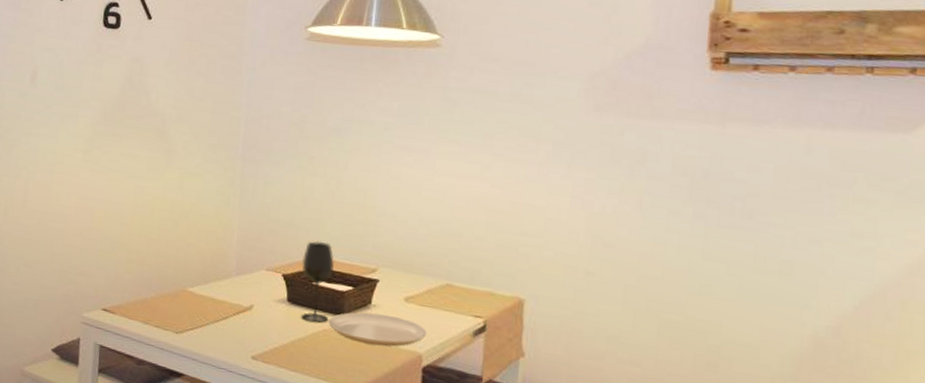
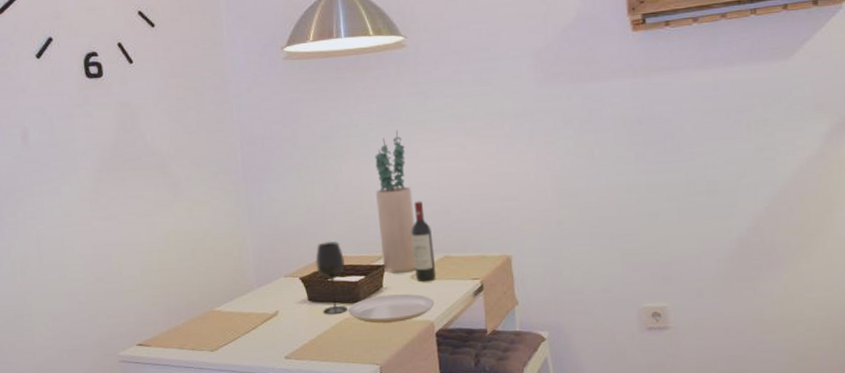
vase: none [375,135,422,294] -> present [375,130,416,274]
wine bottle: none [409,216,437,309] -> present [411,201,437,282]

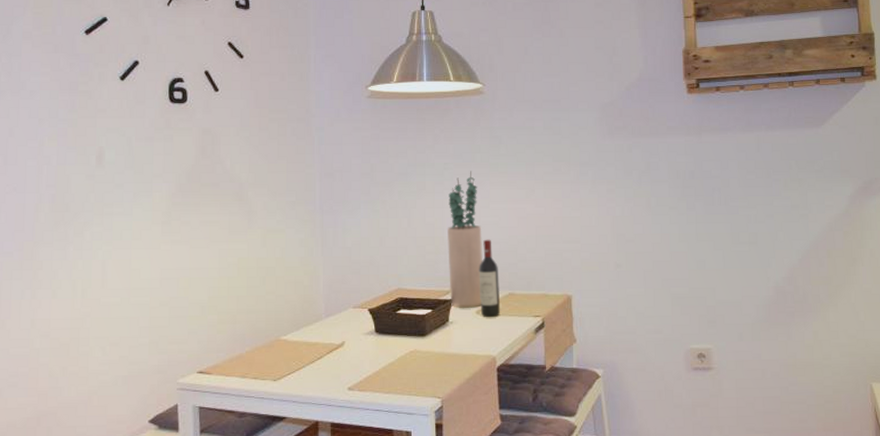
wine glass: present [315,241,347,315] -> none [385,274,413,347]
plate: present [347,294,435,323] -> none [413,329,498,357]

